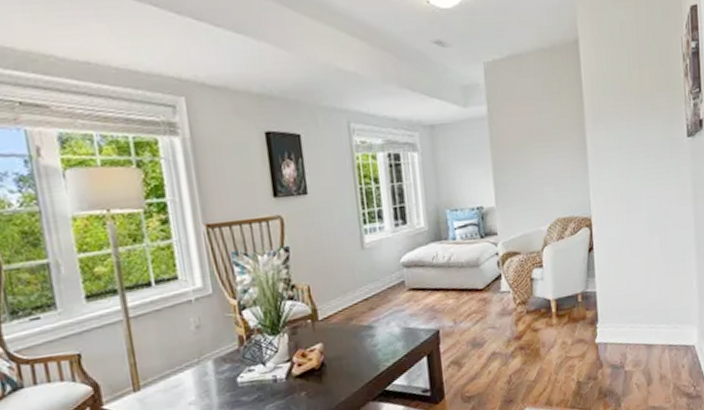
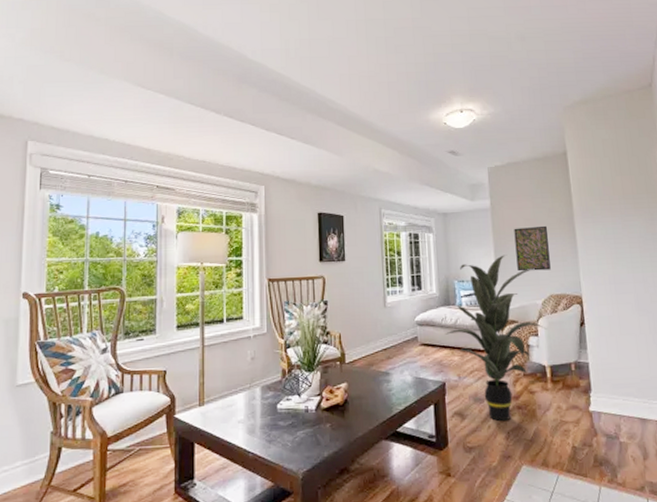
indoor plant: none [437,174,552,365] -> present [445,255,547,422]
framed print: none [515,135,558,194] -> present [514,225,551,272]

